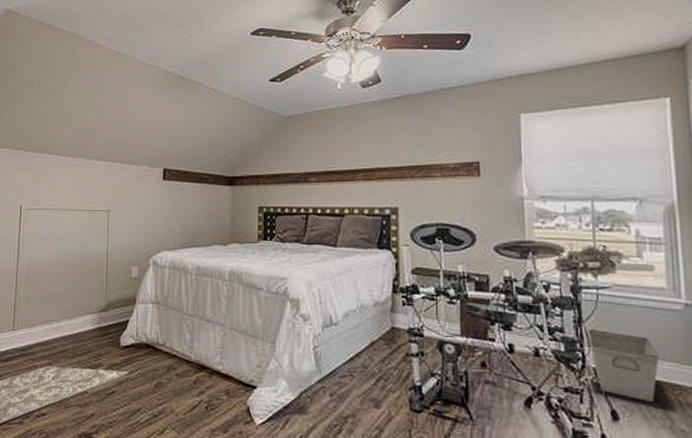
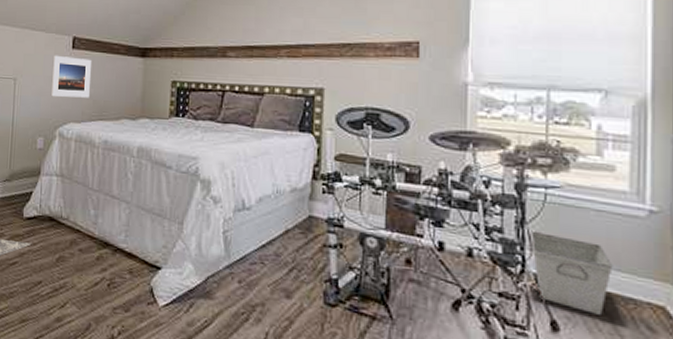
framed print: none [143,186,182,227] -> present [50,55,91,98]

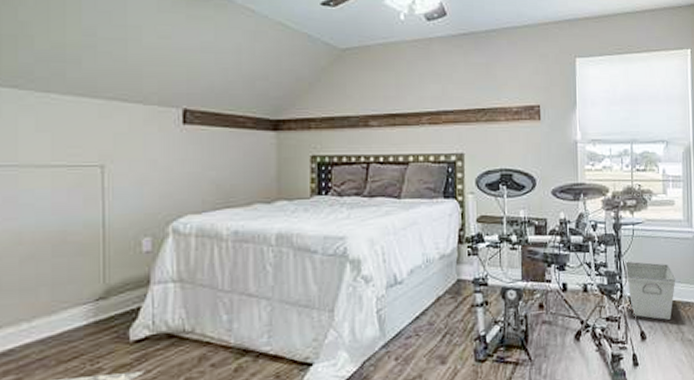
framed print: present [50,55,91,98] -> none [156,132,210,186]

